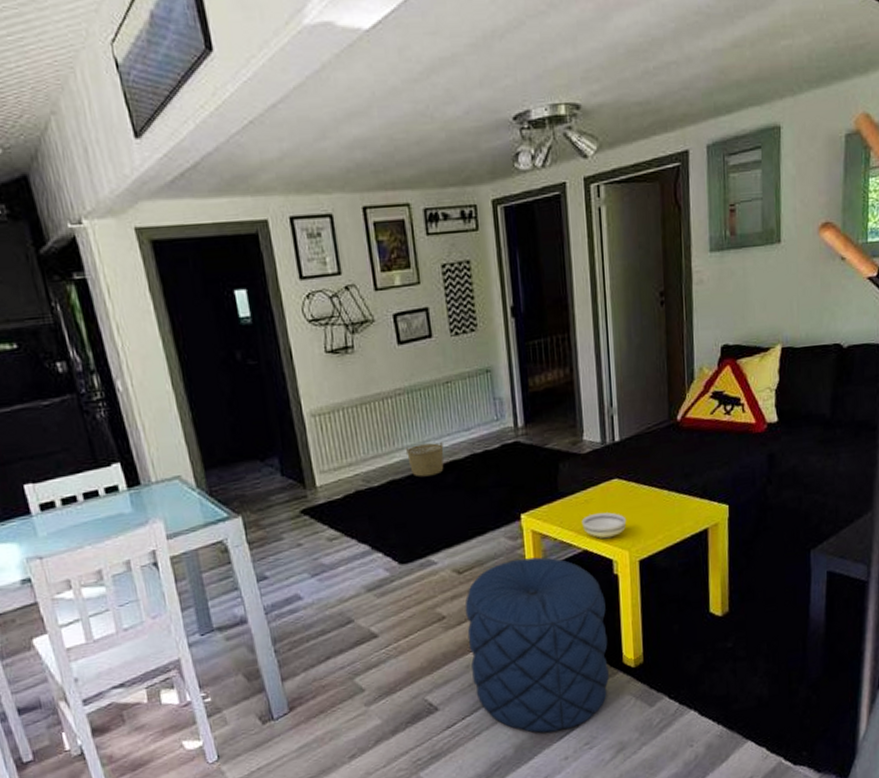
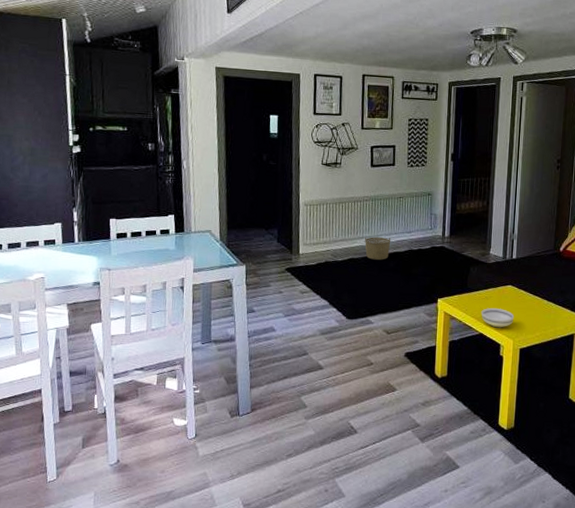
pouf: present [464,557,609,733] -> none [385,331,491,468]

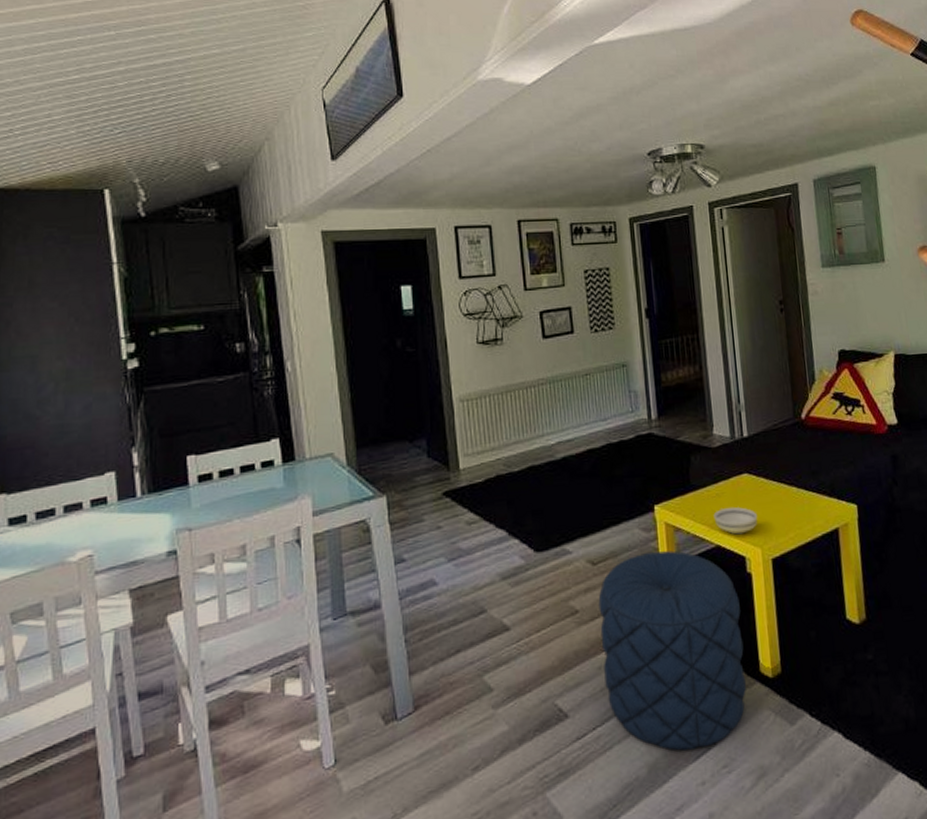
basket: present [365,237,391,260] -> none [546,431,582,464]
pouf: none [385,331,491,468] -> present [598,550,746,751]

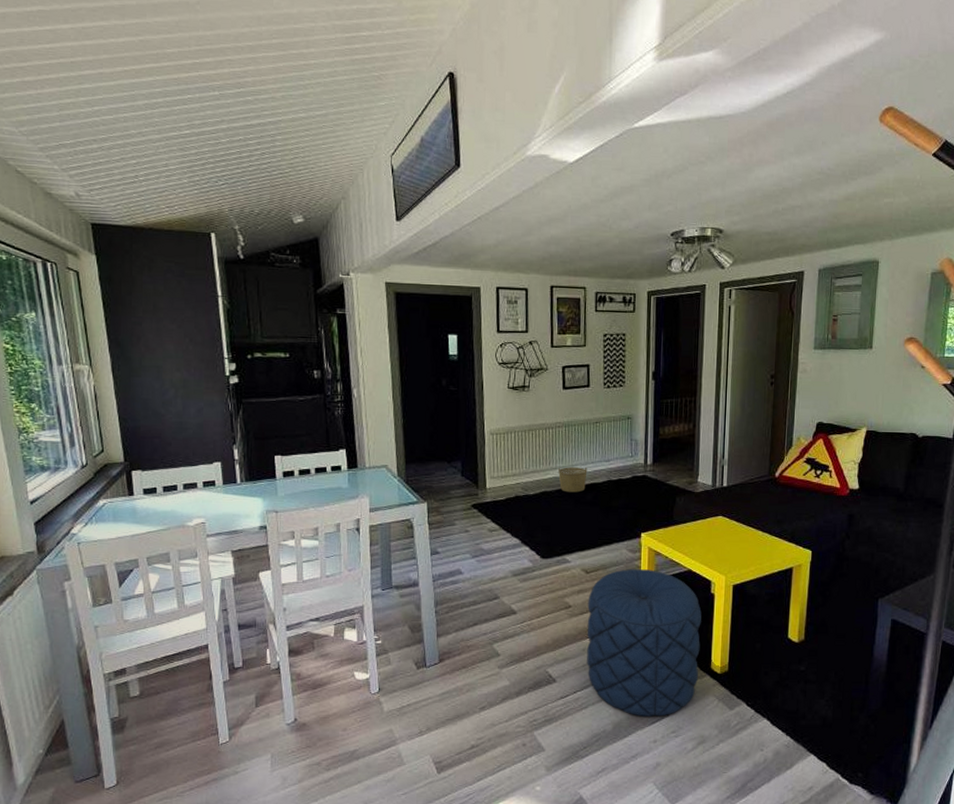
basket: none [546,431,582,464] -> present [558,467,588,493]
bowl: present [713,507,758,535] -> none [689,542,726,563]

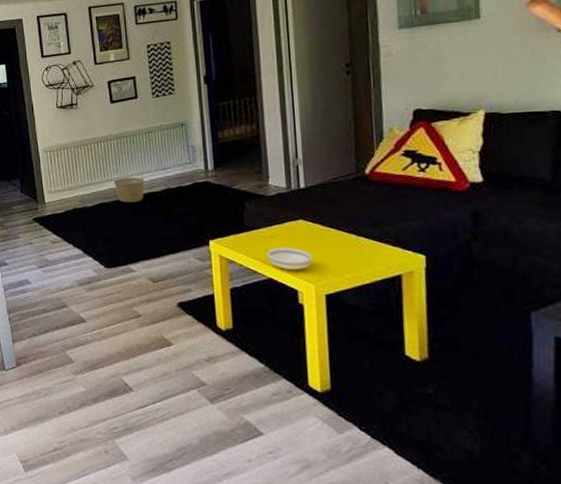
pouf: present [587,569,702,717] -> none [158,278,294,435]
bowl: none [689,542,726,563] -> present [266,248,313,271]

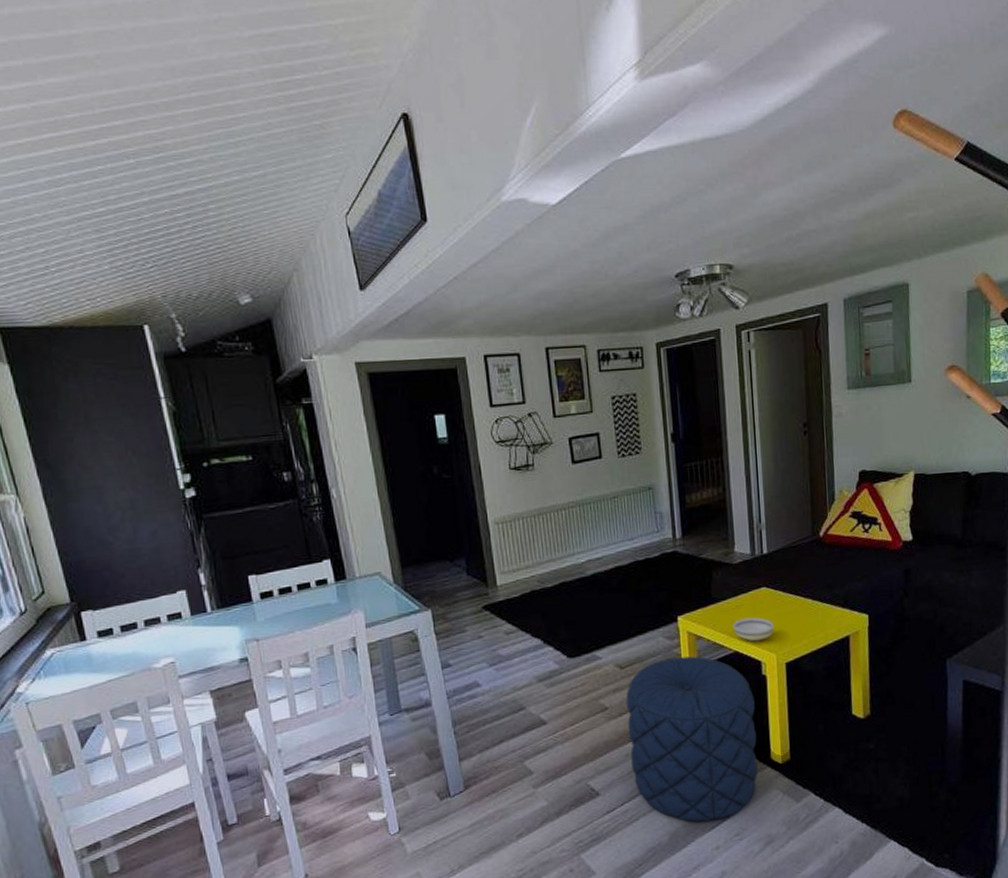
basket: present [114,177,144,203] -> none [577,550,610,580]
pouf: none [158,278,294,435] -> present [625,656,758,822]

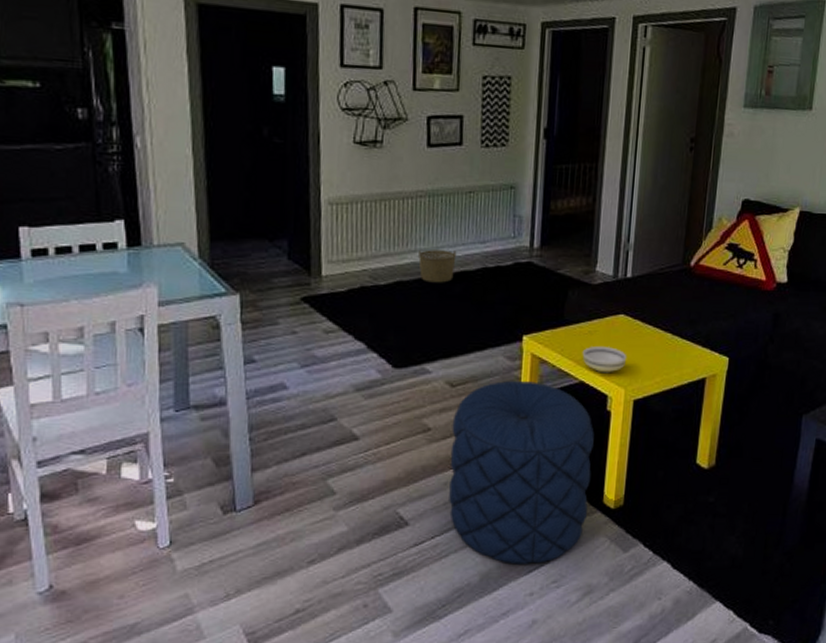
basket: none [577,550,610,580] -> present [418,250,457,283]

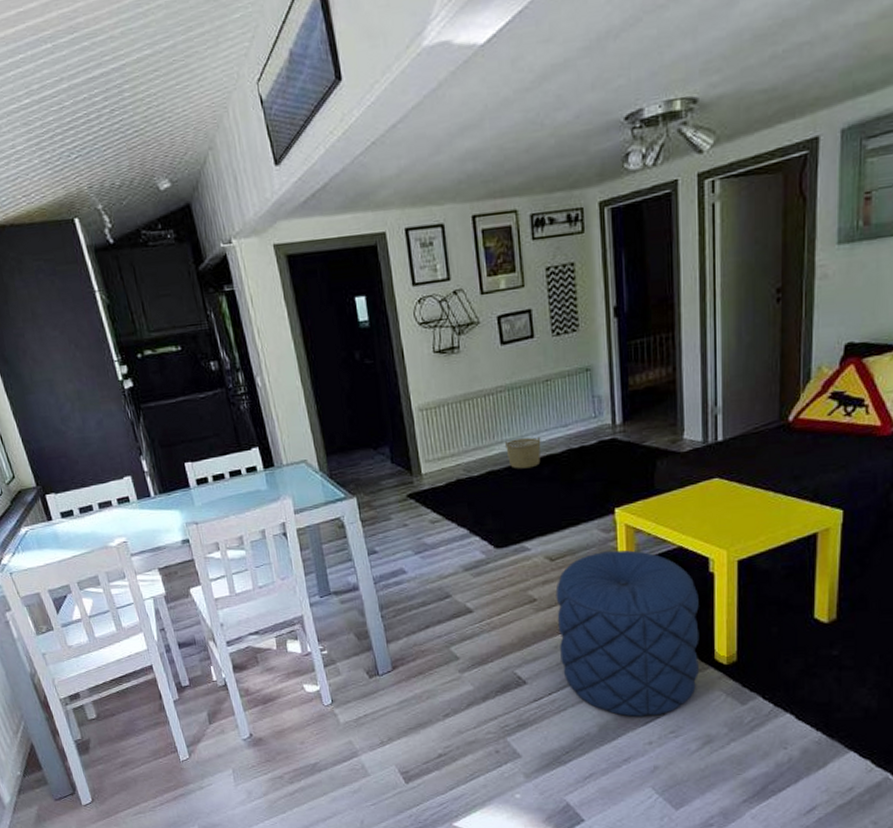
bowl: present [582,347,627,373] -> none [677,511,726,537]

